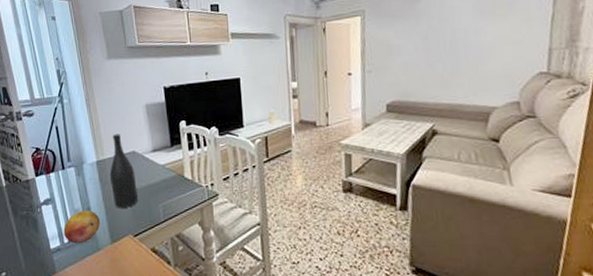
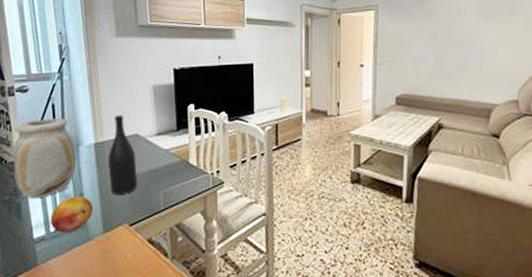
vase: none [25,139,82,214] -> present [12,119,76,199]

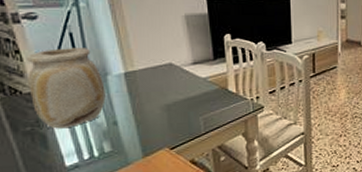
fruit: present [50,196,93,233] -> none [82,124,129,160]
wine bottle: present [107,115,138,194] -> none [141,44,176,122]

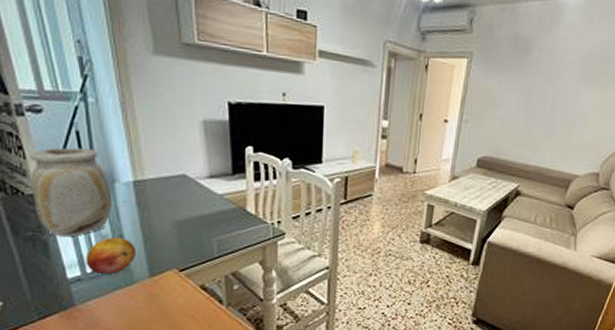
fruit: none [82,124,129,160] -> present [85,237,135,275]

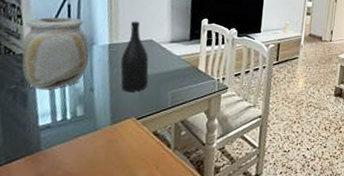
fruit: present [85,237,135,275] -> none [57,90,102,123]
wine bottle: none [150,150,188,239] -> present [120,21,149,92]

